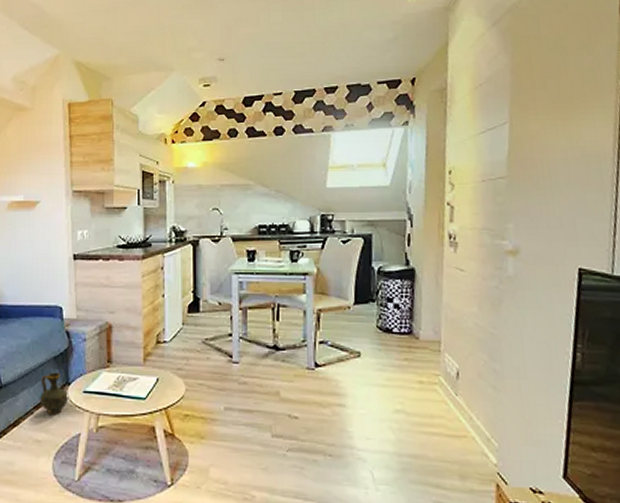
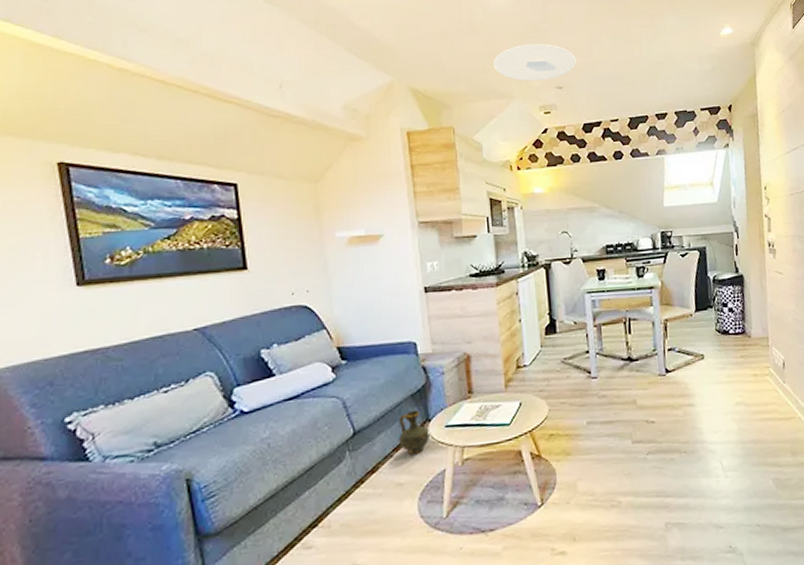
ceiling light: none [156,15,241,54] -> present [493,44,577,82]

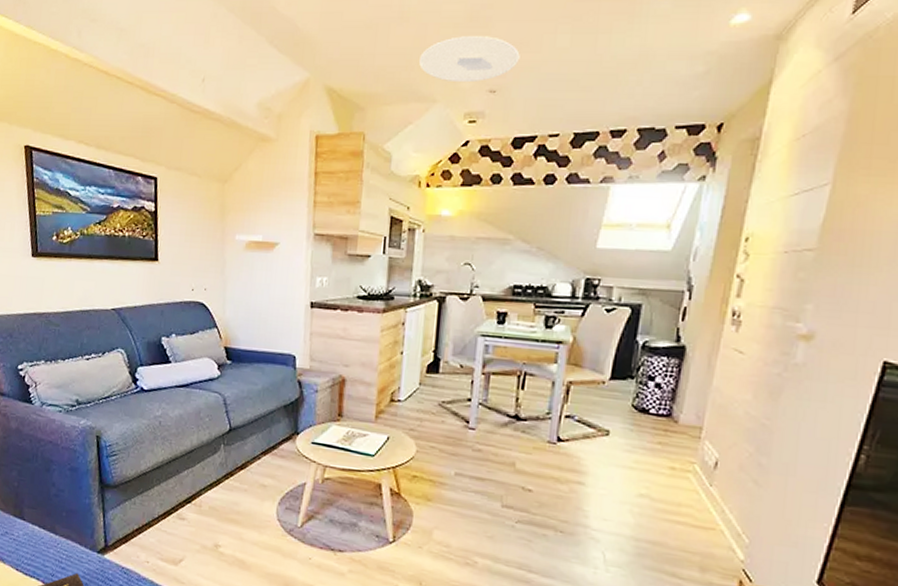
ceramic jug: present [398,410,430,455] -> none [268,420,296,463]

